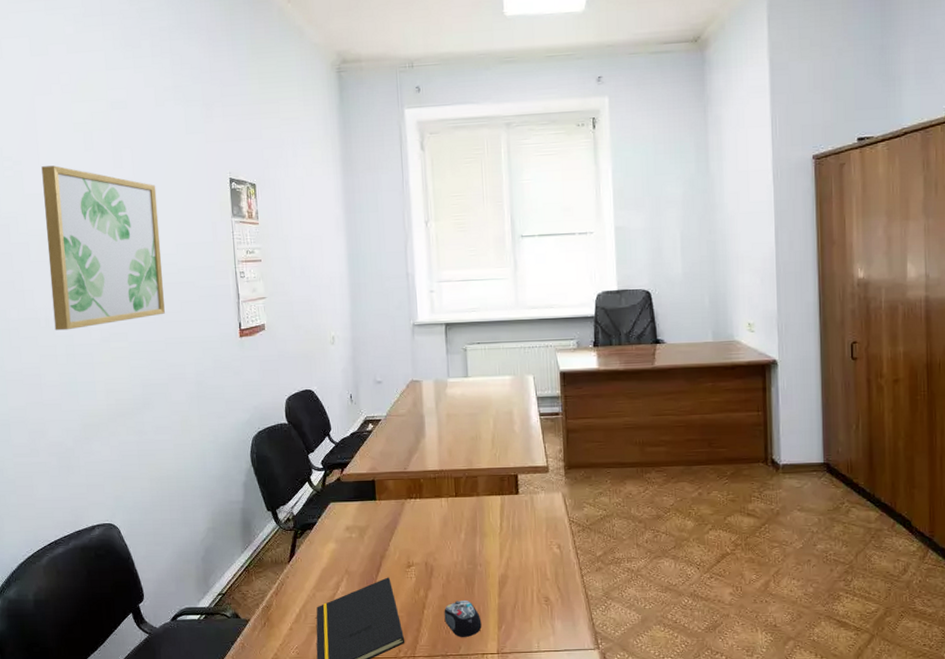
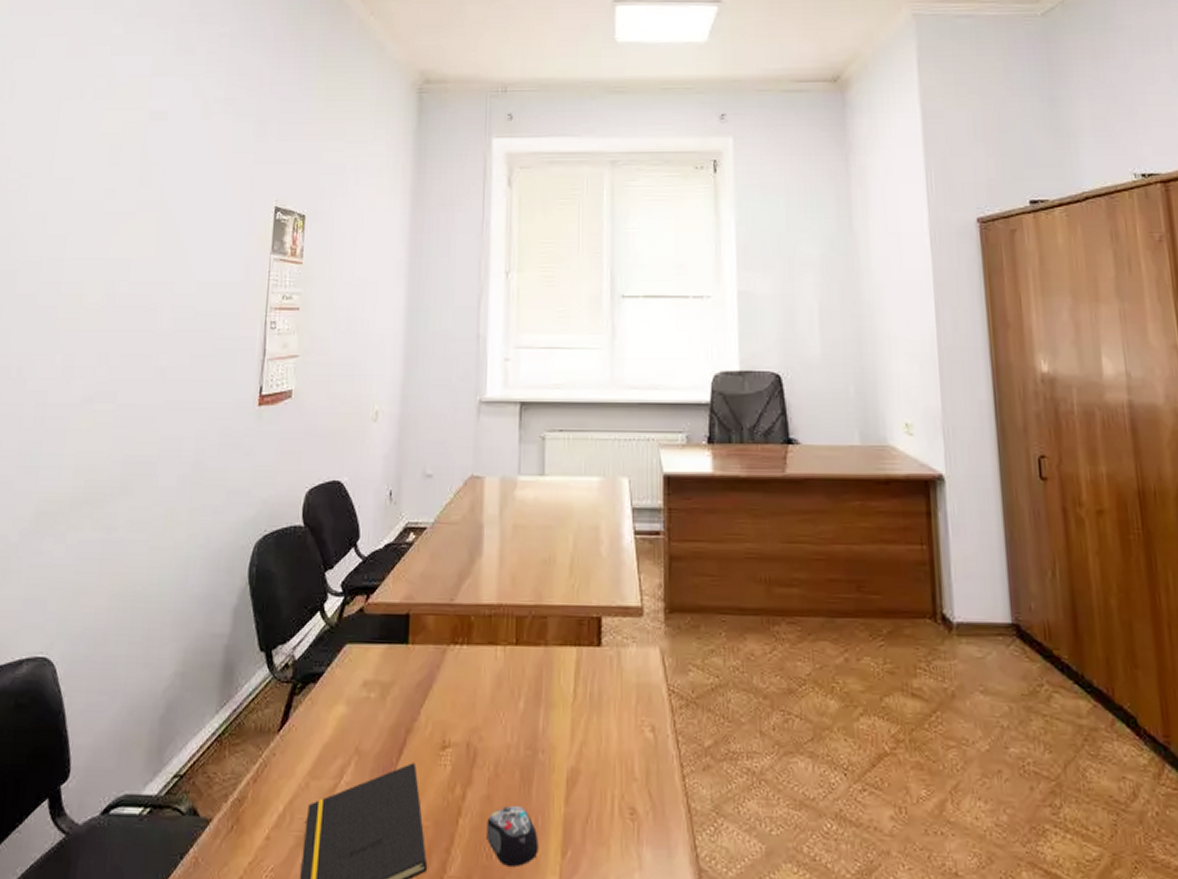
wall art: present [41,165,165,331] -> none [26,181,185,384]

